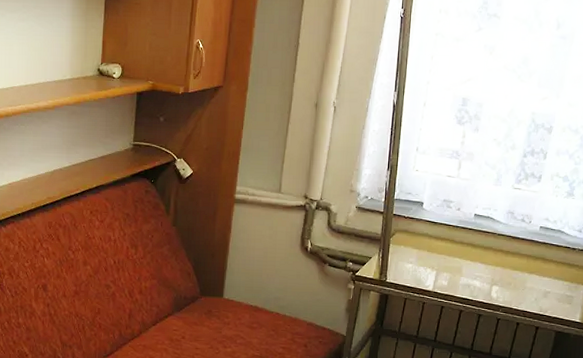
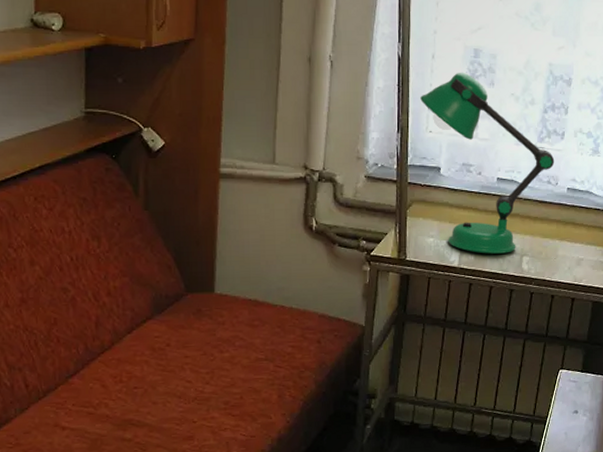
desk lamp: none [410,118,530,282] -> present [420,72,555,254]

